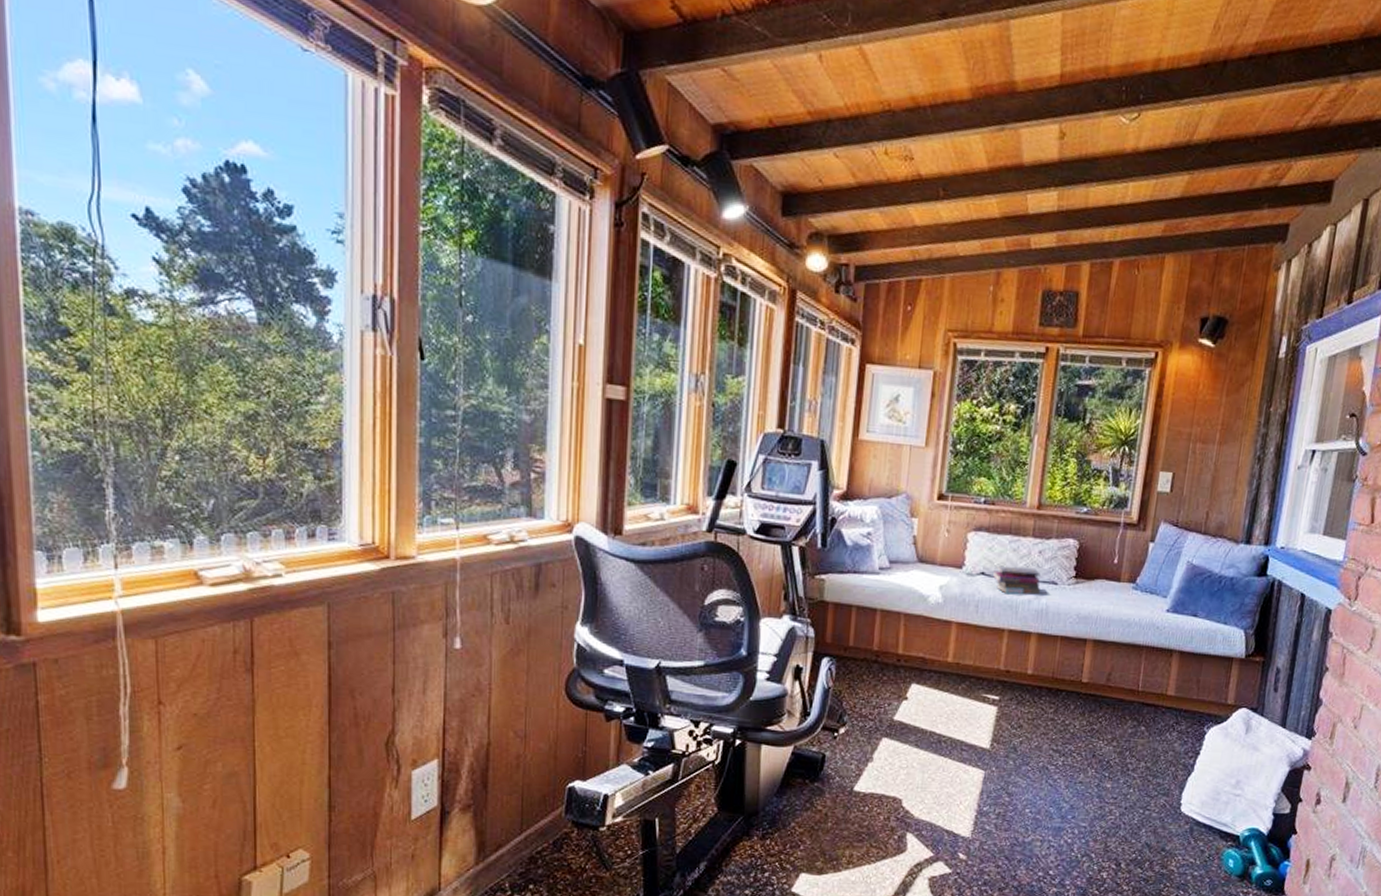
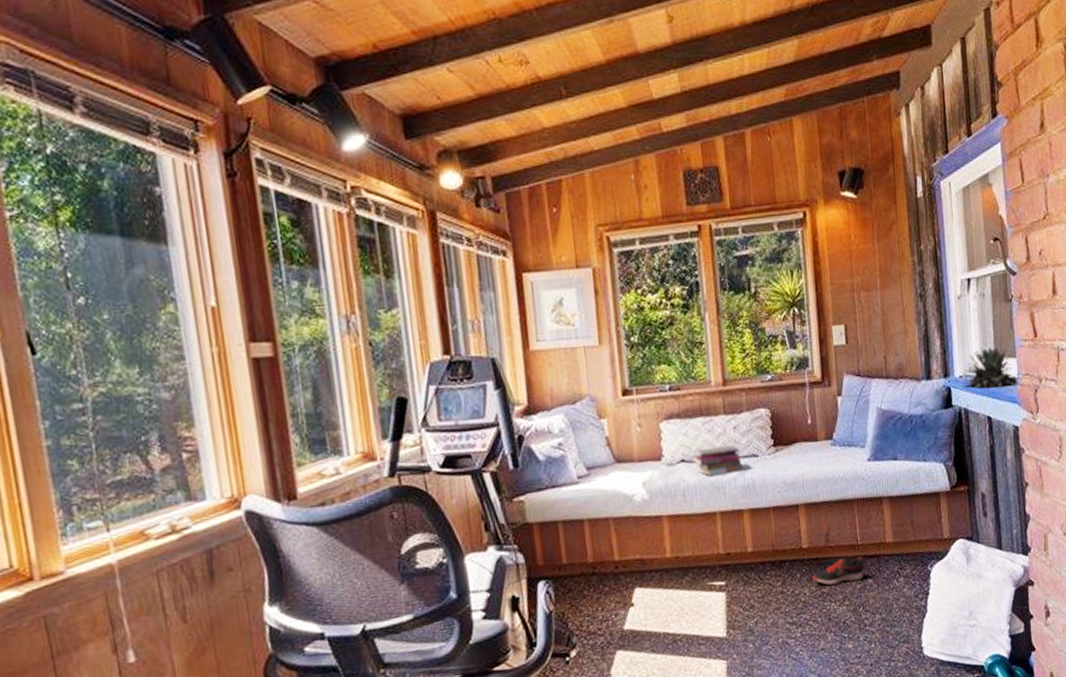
athletic shoe: none [1086,699,1140,726] -> present [813,556,866,586]
succulent plant: none [1281,523,1344,567] -> present [961,347,1019,389]

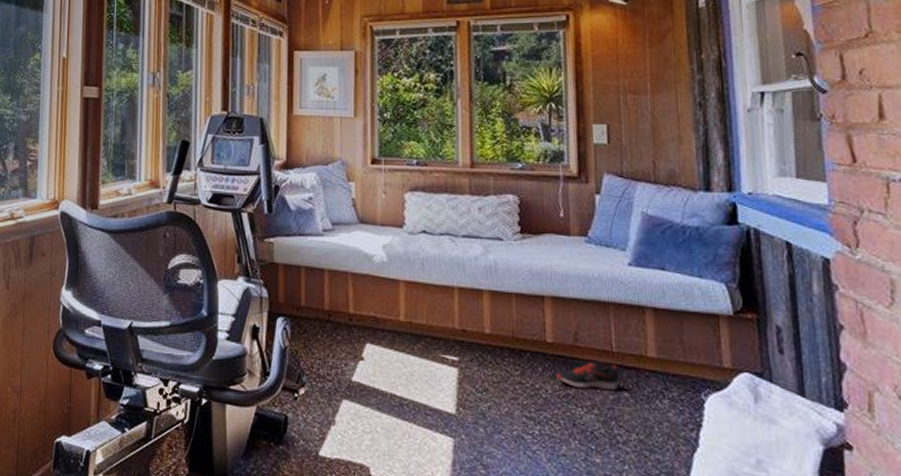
books: present [693,444,743,477] -> none [435,223,485,252]
succulent plant: present [961,347,1019,389] -> none [751,166,831,212]

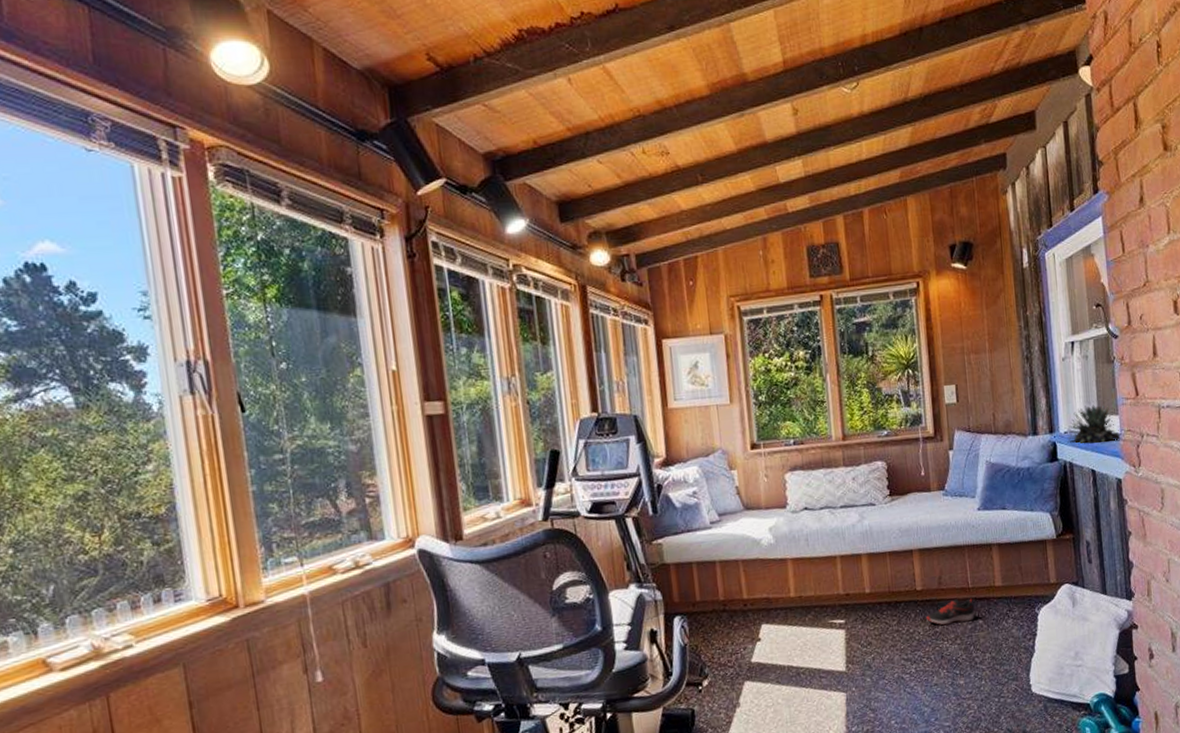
succulent plant: none [751,166,831,212] -> present [1066,405,1122,444]

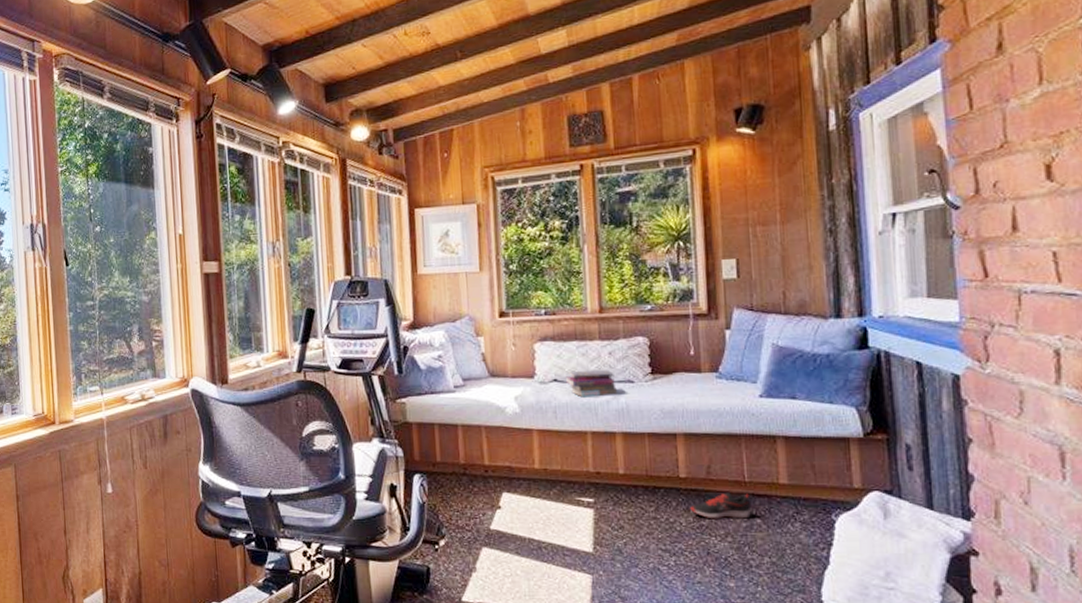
books: none [815,494,861,524] -> present [566,369,617,398]
succulent plant: present [1066,405,1122,444] -> none [881,286,961,331]

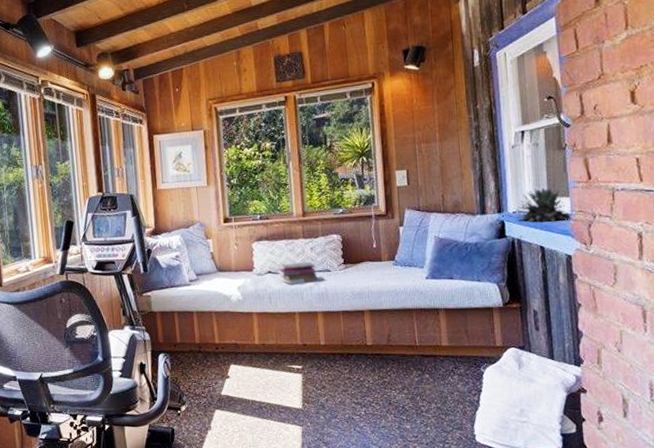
athletic shoe: present [690,492,754,519] -> none [376,355,423,377]
succulent plant: none [881,286,961,331] -> present [515,187,572,223]

